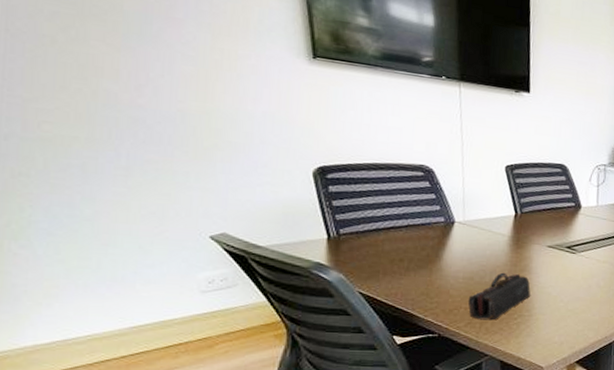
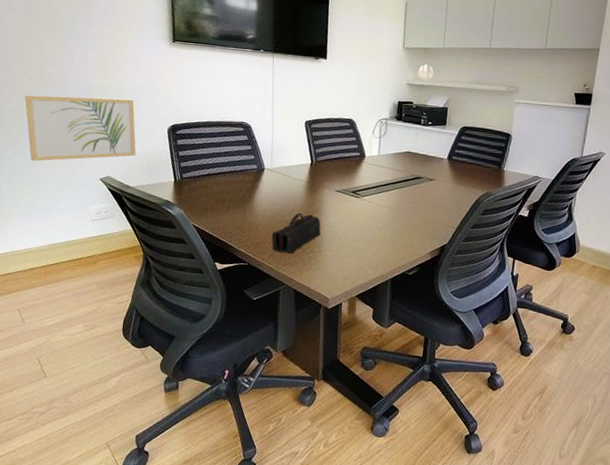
wall art: none [65,118,266,214] -> present [24,95,136,162]

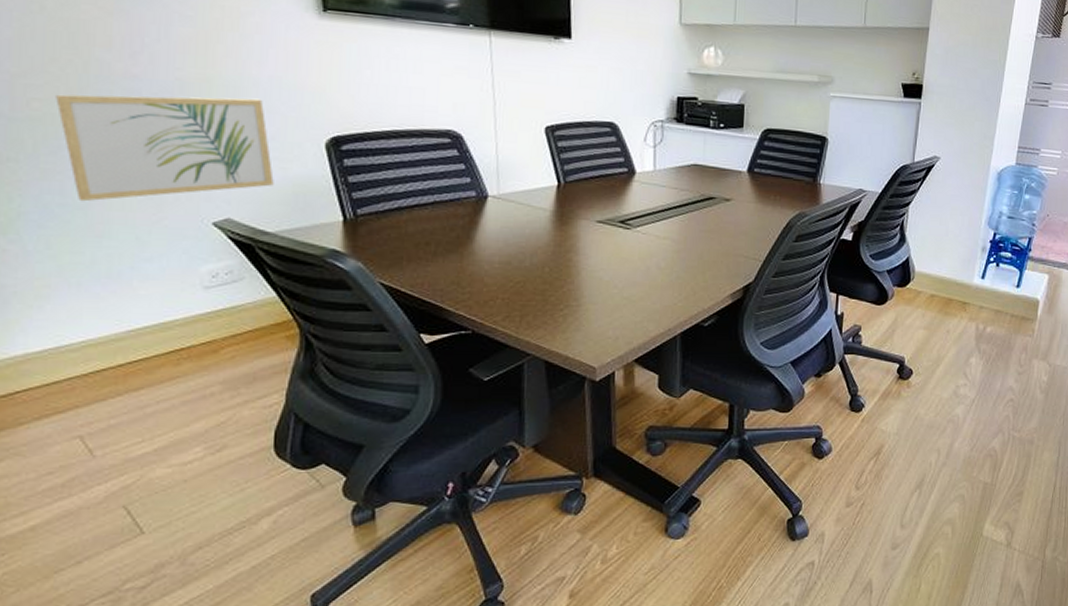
pencil case: present [271,212,321,254] -> none [505,254,578,313]

